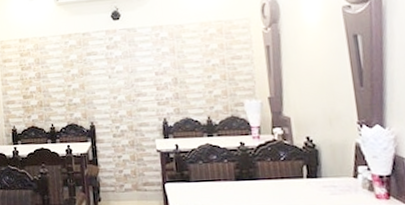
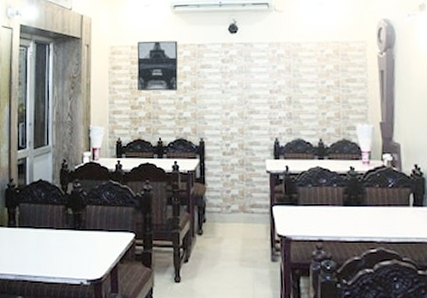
wall art: none [25,31,67,81] -> present [137,40,179,91]

